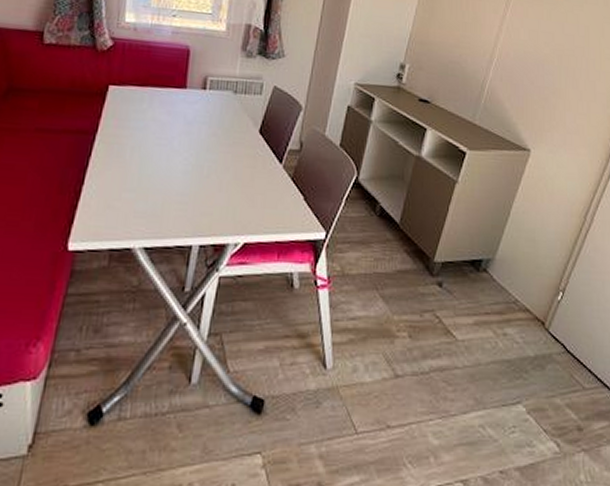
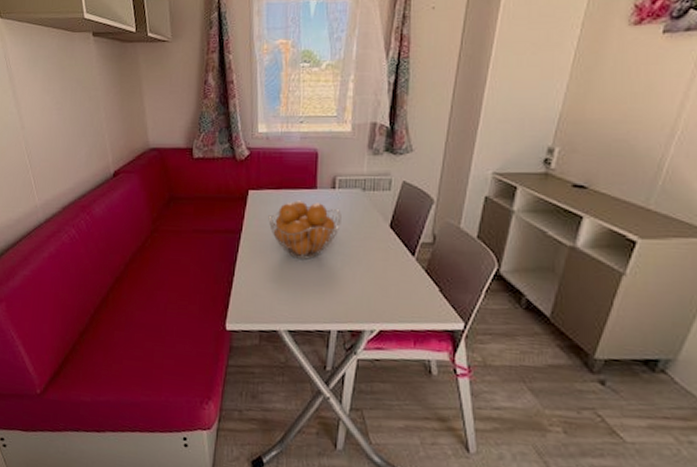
fruit basket: none [129,100,211,166] -> present [268,200,342,260]

